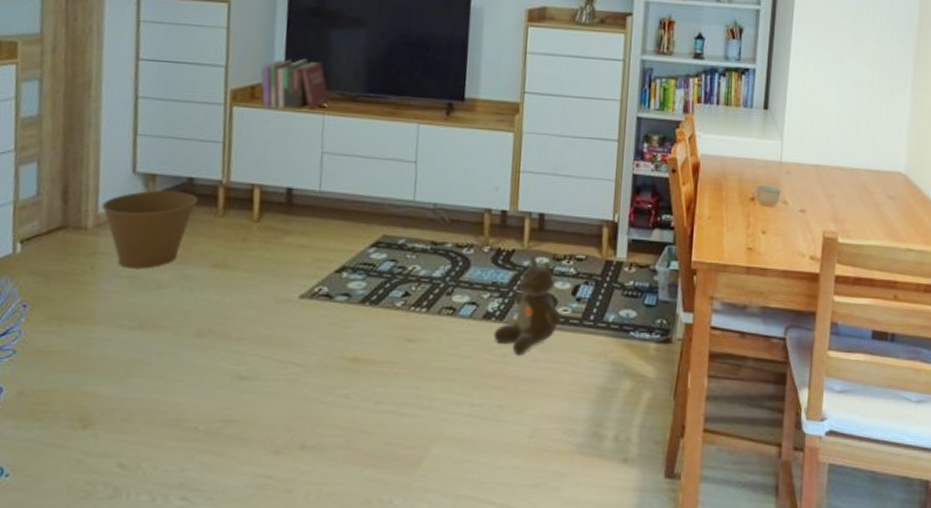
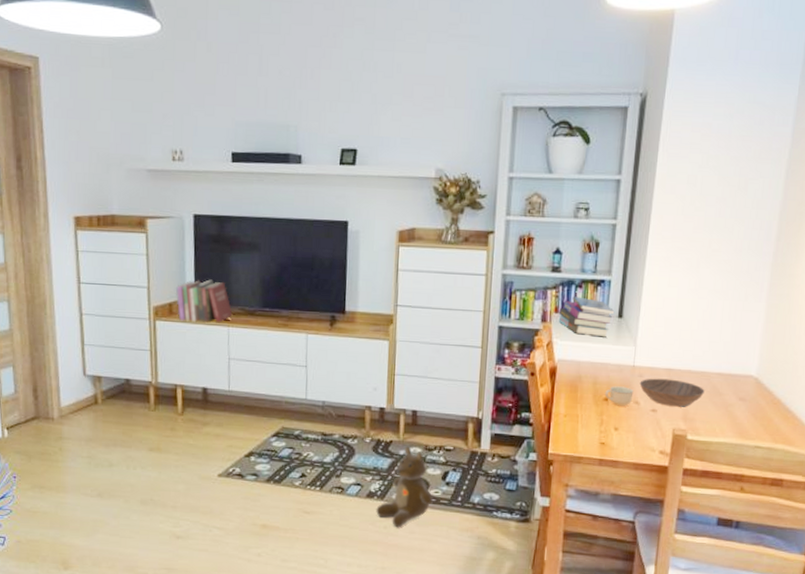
basket: present [101,190,199,269] -> none [62,389,135,451]
books: none [701,85,760,131] -> present [558,296,615,338]
bowl: none [787,175,854,207] -> present [639,378,705,407]

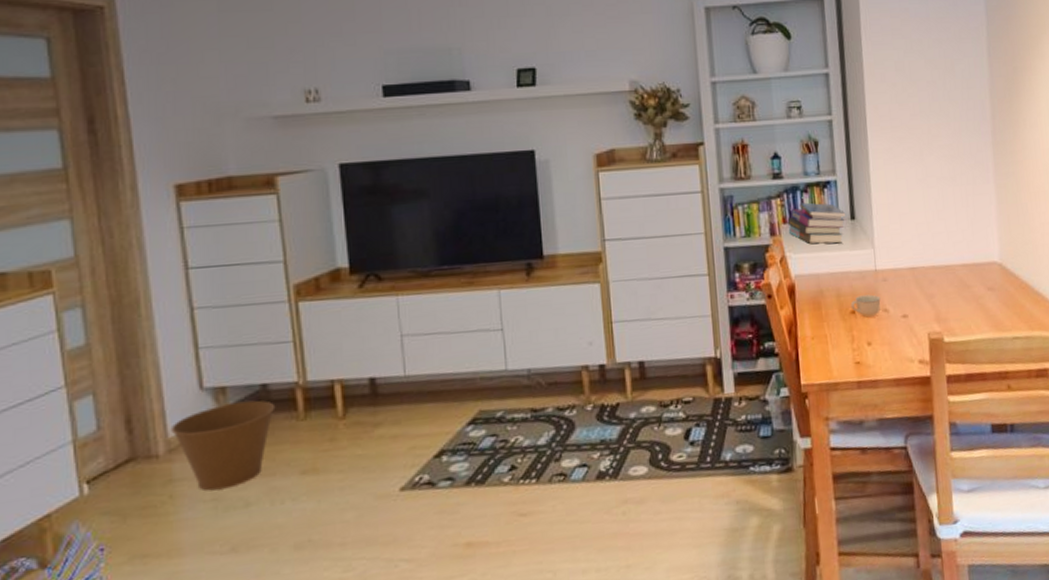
basket: none [62,389,135,451] -> present [171,400,276,491]
books: present [176,279,233,323] -> none [323,240,401,298]
teddy bear: present [376,446,433,527] -> none [610,406,677,510]
bowl: present [639,378,705,407] -> none [885,278,952,309]

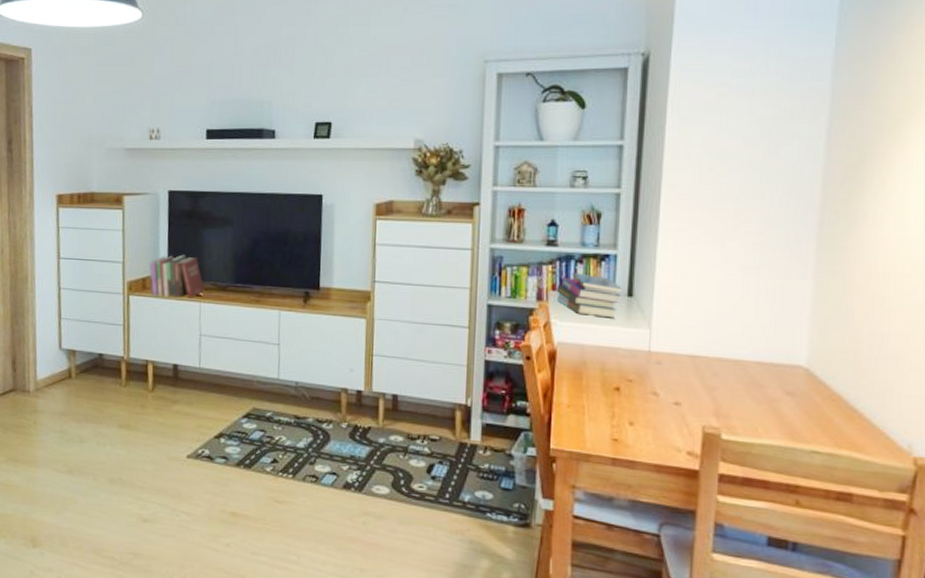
basket: present [171,400,276,491] -> none [39,363,107,426]
books: none [323,240,401,298] -> present [149,254,205,299]
cup: present [850,294,881,318] -> none [615,374,651,398]

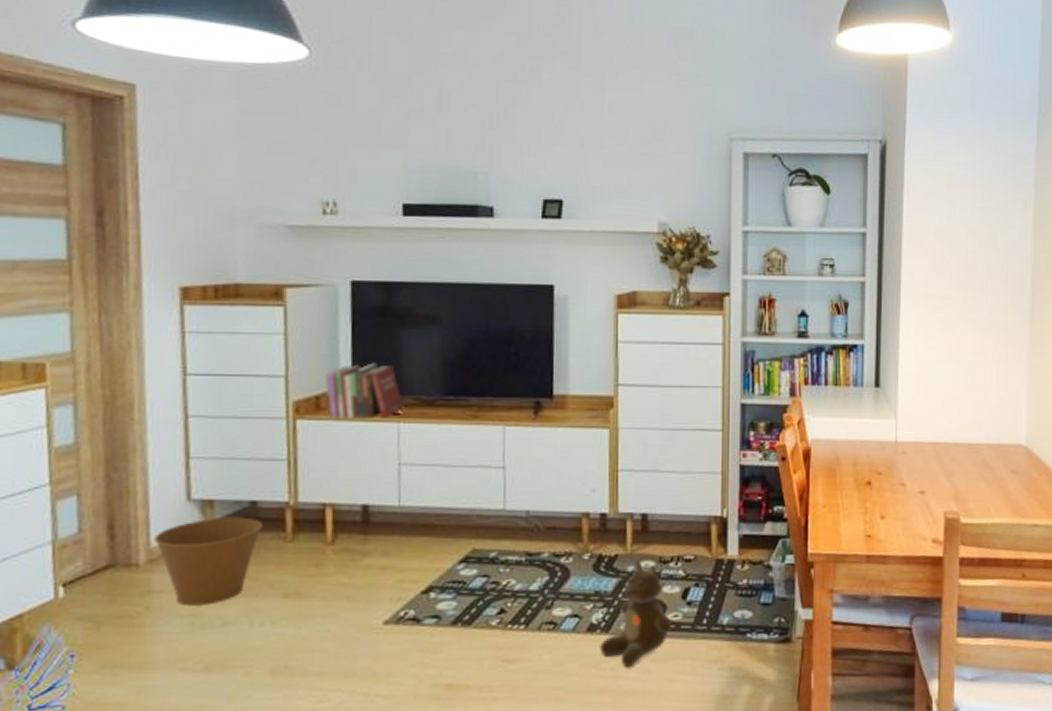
basket: none [39,363,107,426] -> present [153,517,264,606]
teddy bear: none [353,434,417,524] -> present [600,560,672,667]
books: present [556,272,623,319] -> none [809,365,871,411]

